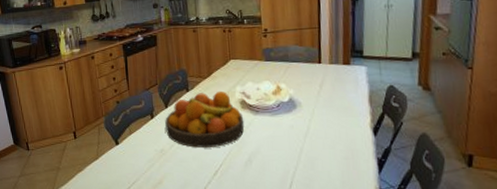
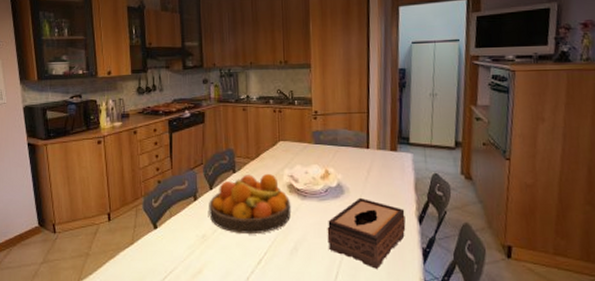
tissue box: none [280,111,360,178] -> present [327,197,406,269]

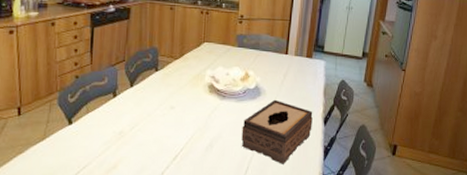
fruit bowl: present [209,173,292,235] -> none [128,73,210,132]

